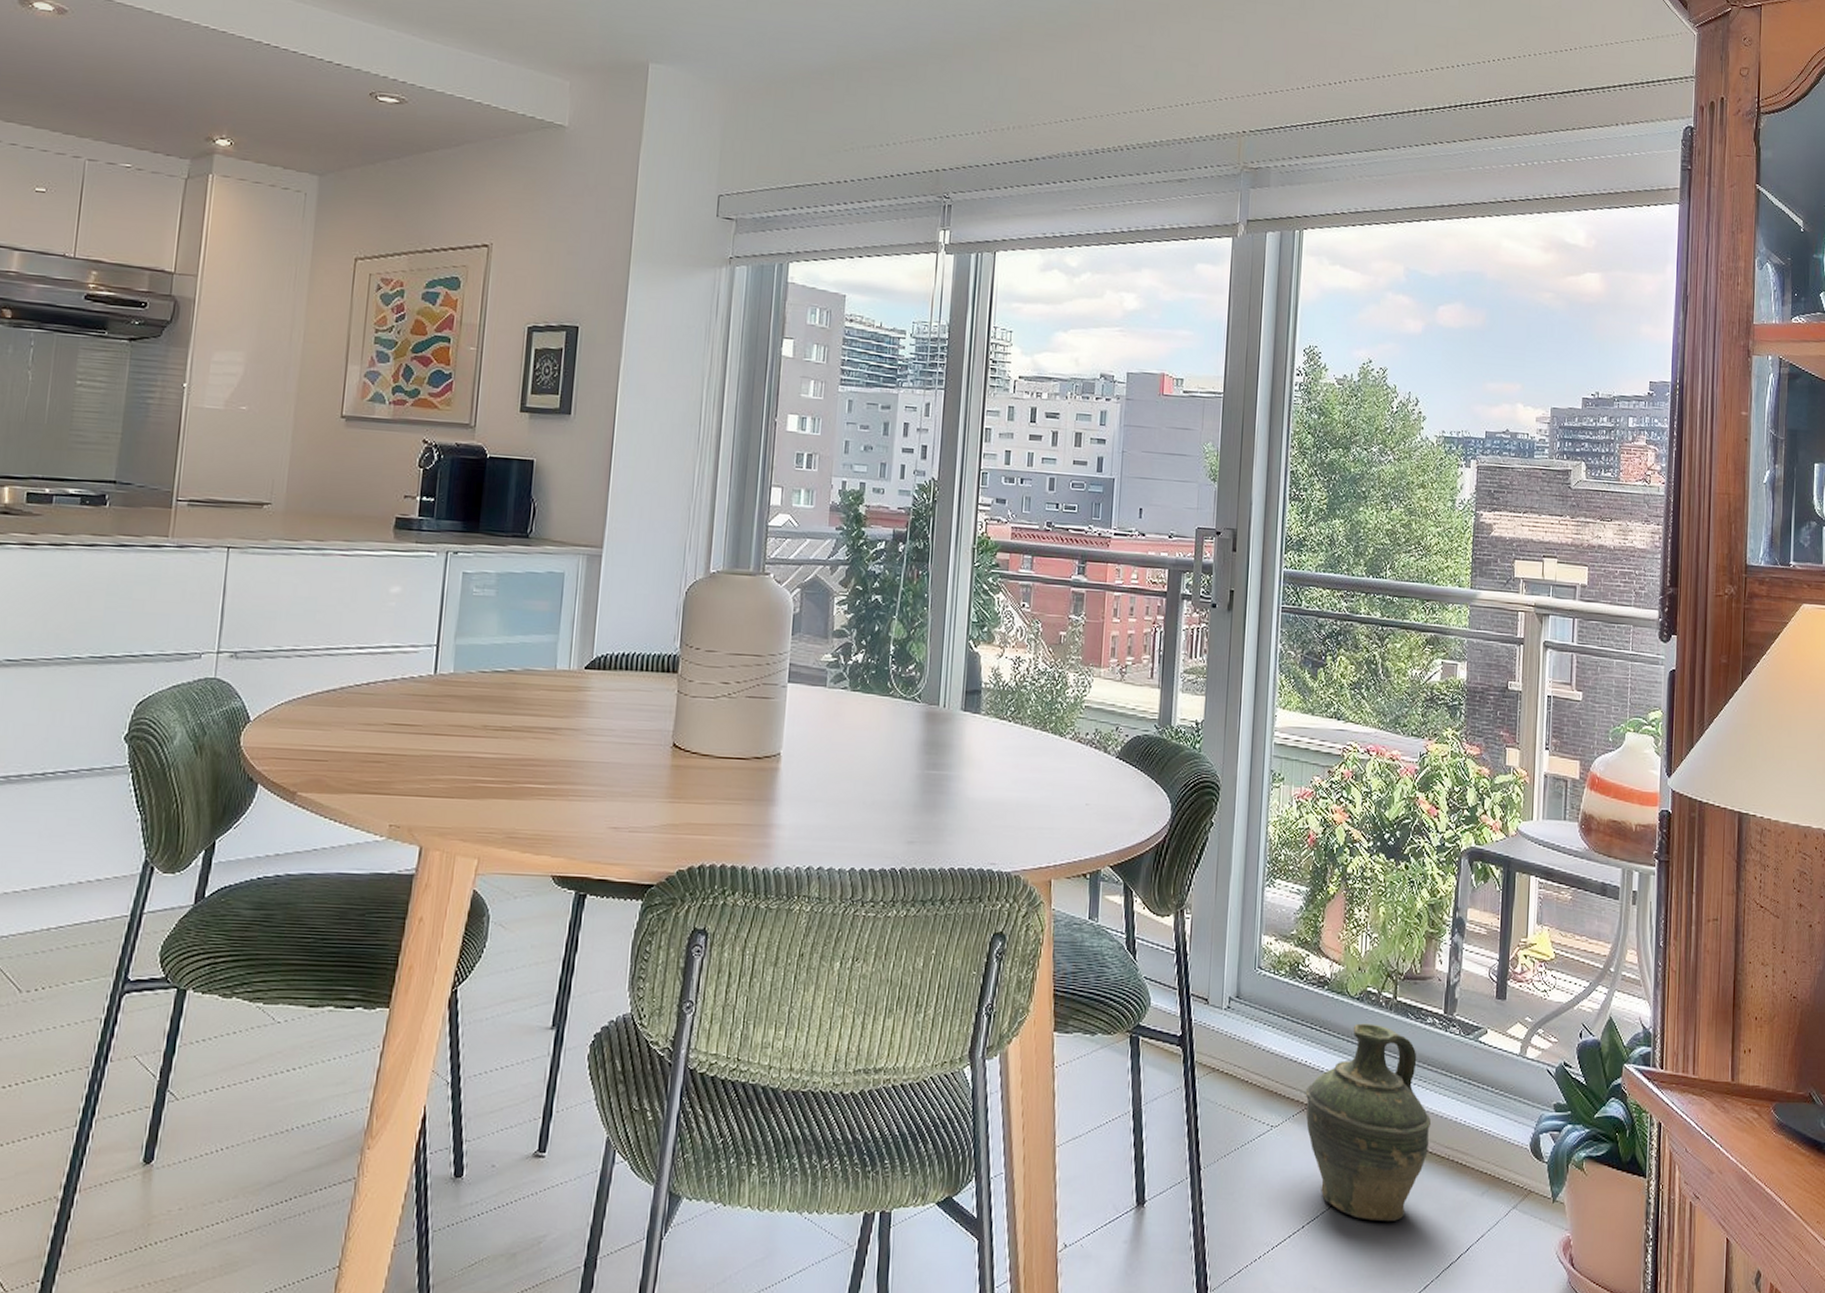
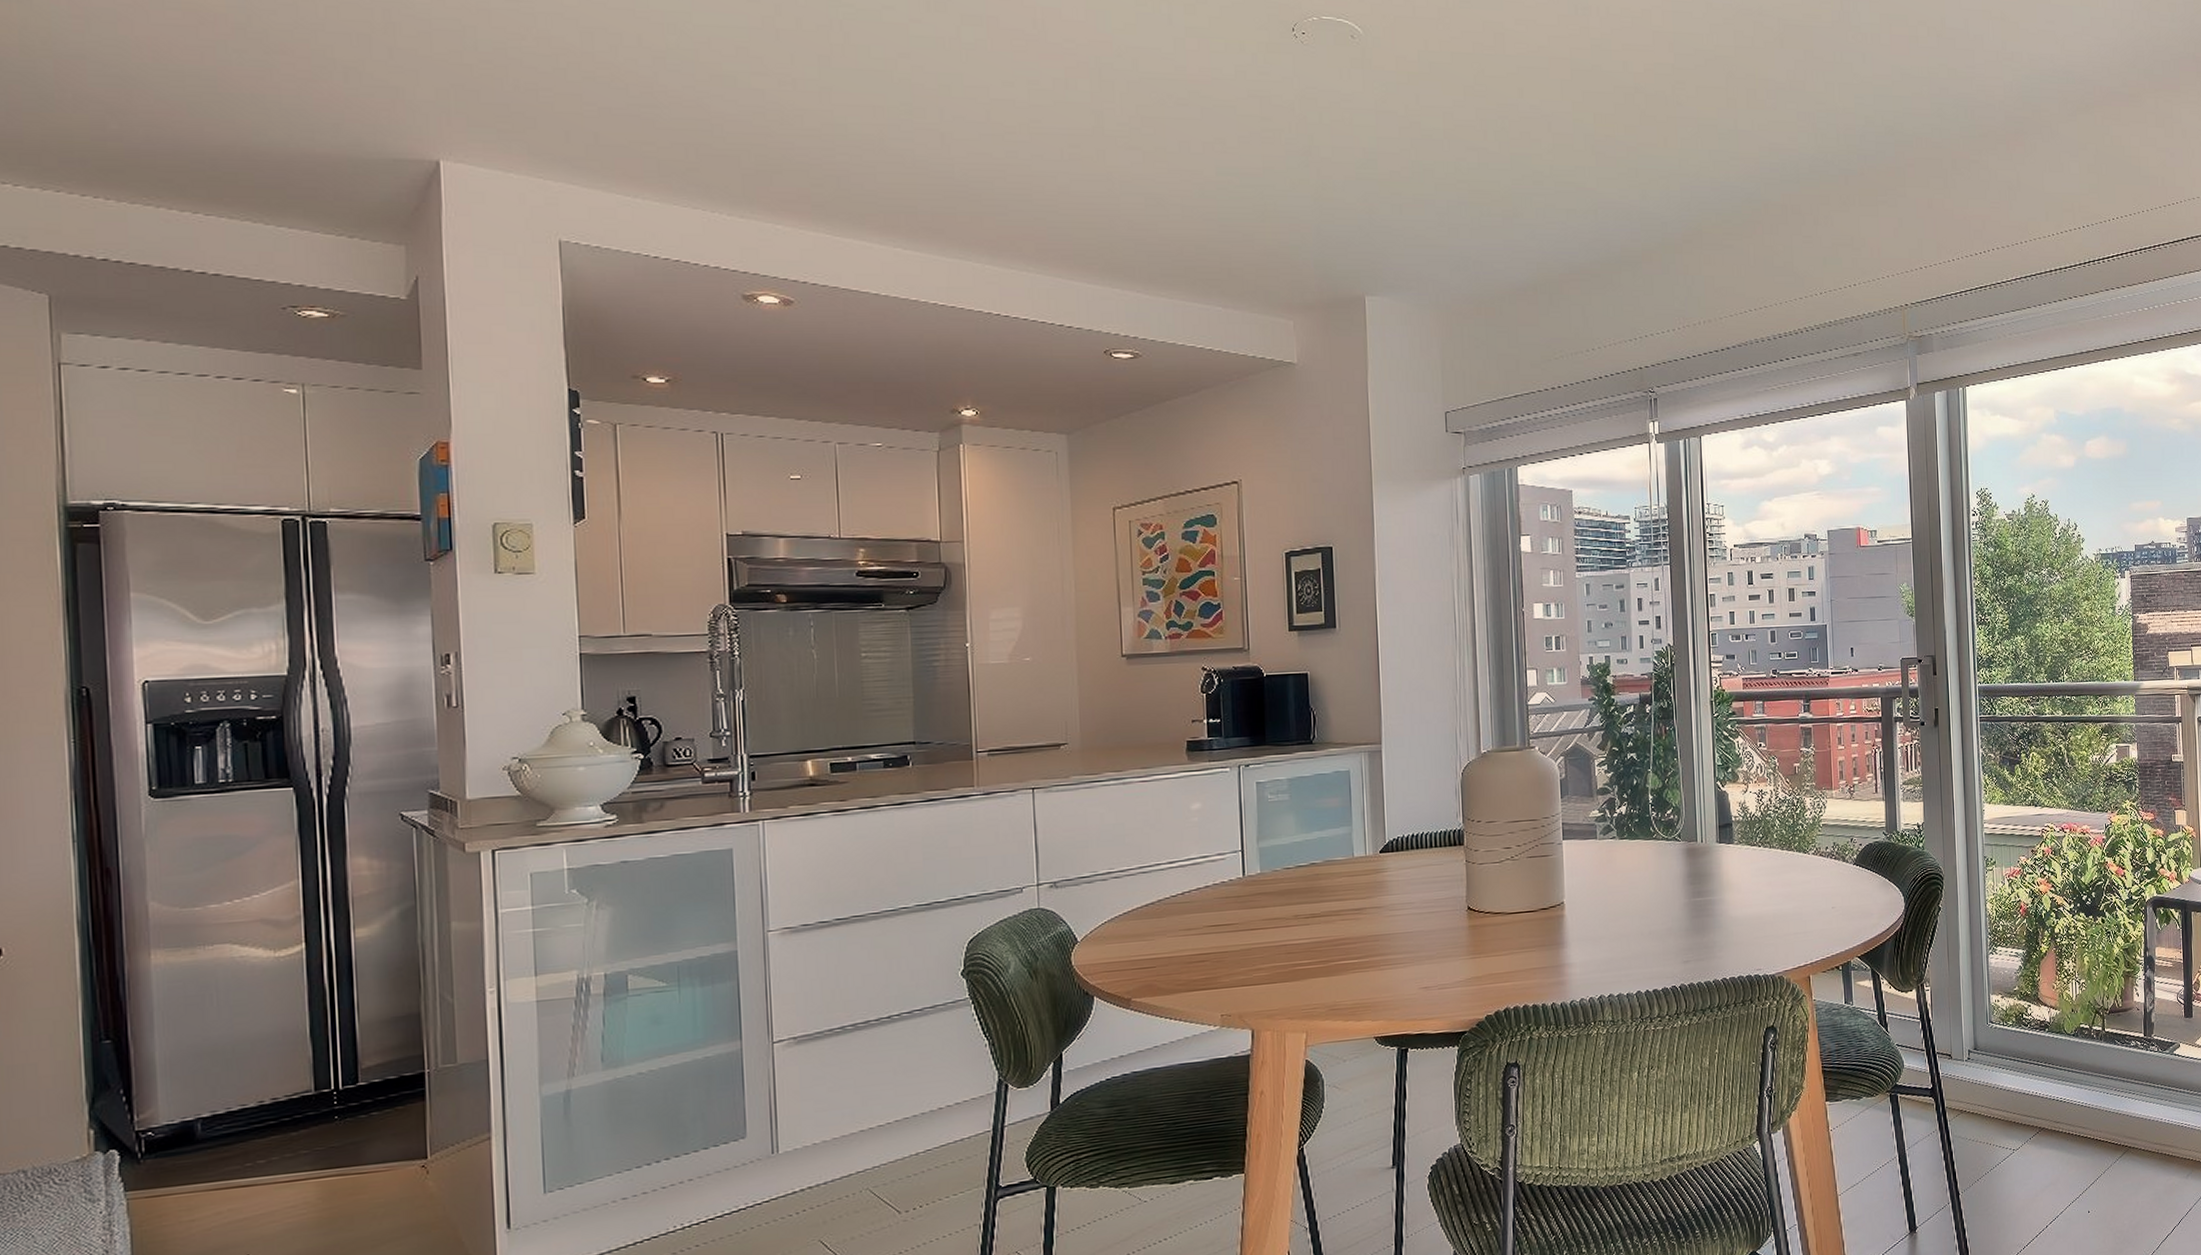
ceramic jug: present [1305,1023,1432,1222] -> none [2038,1053,2142,1213]

